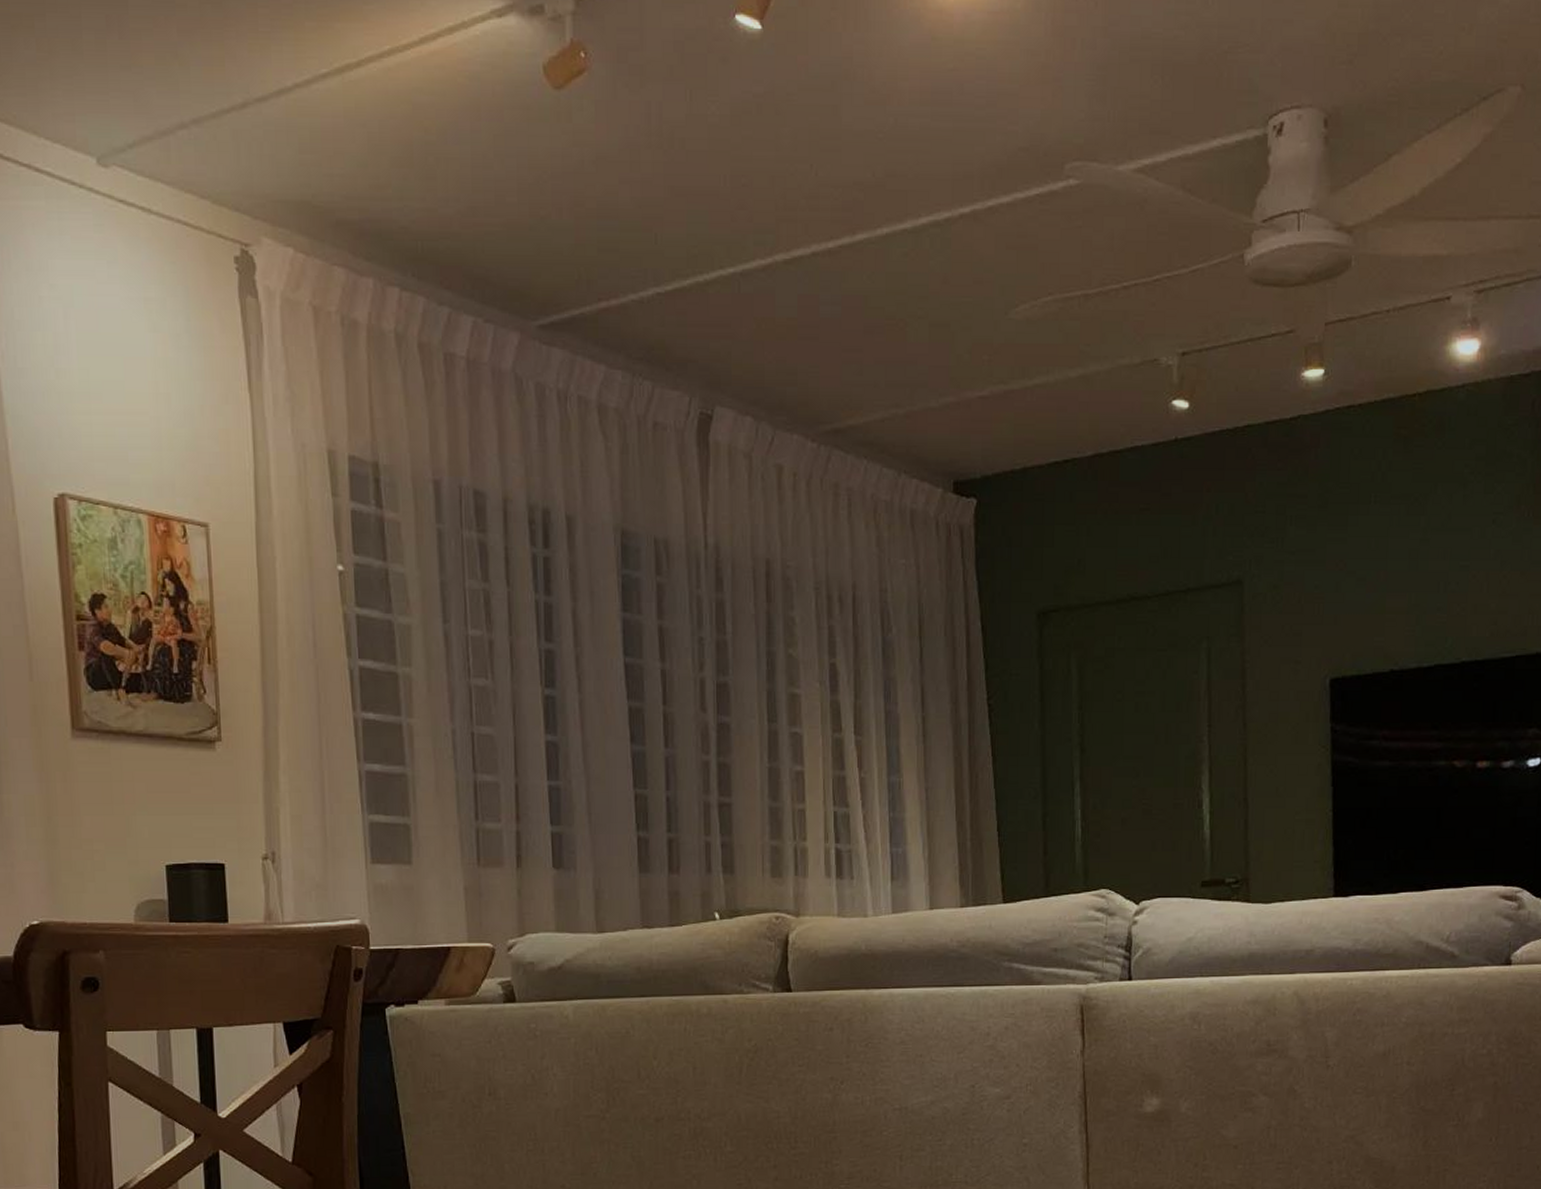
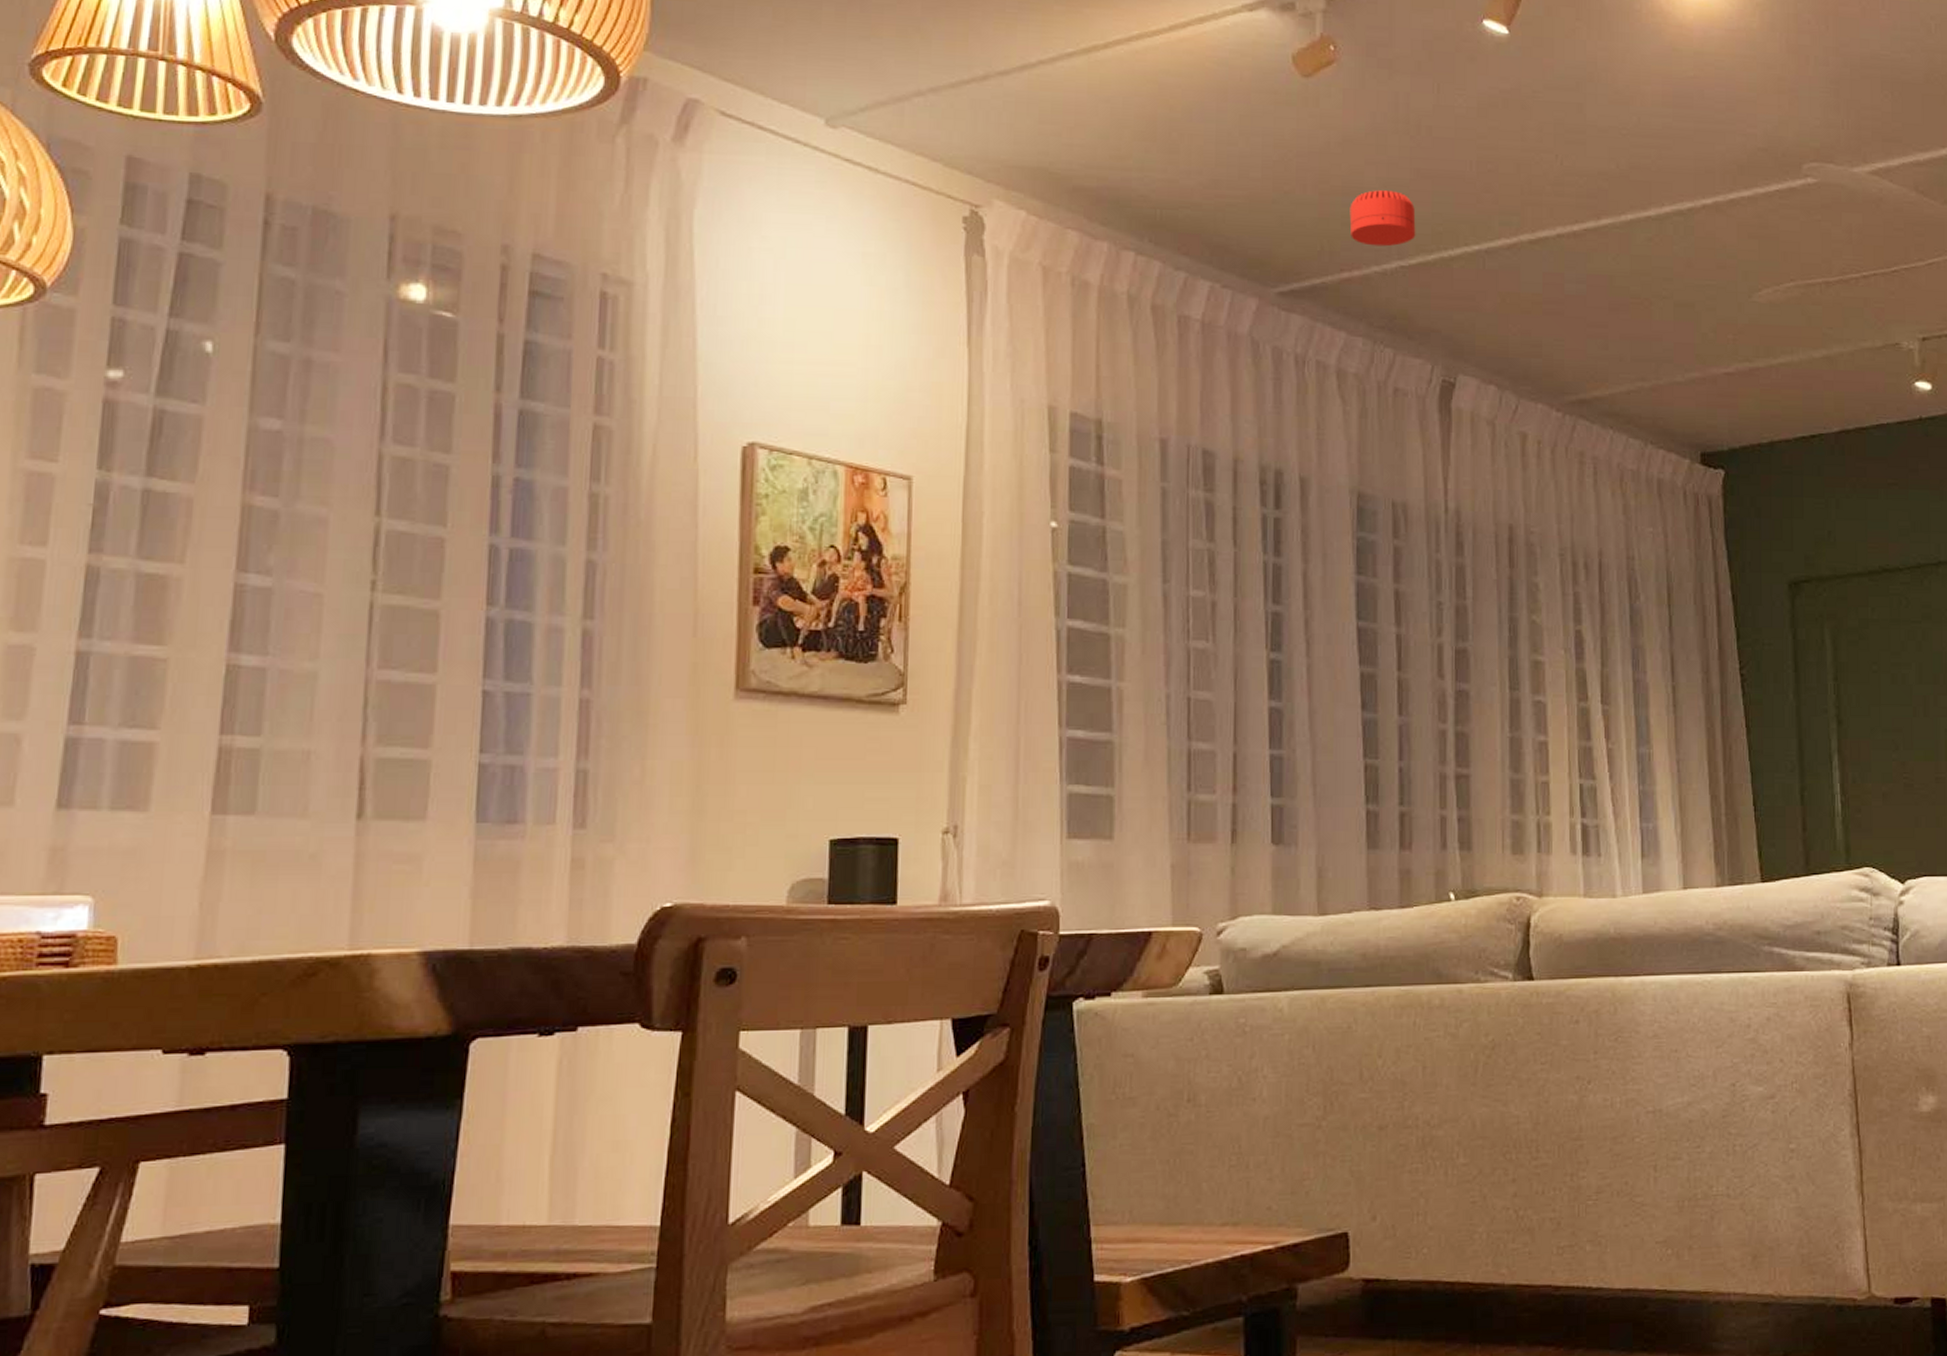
smoke detector: none [605,212,671,273] -> present [1349,190,1416,247]

